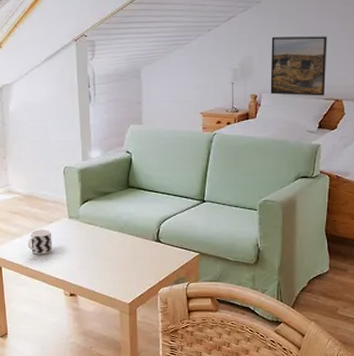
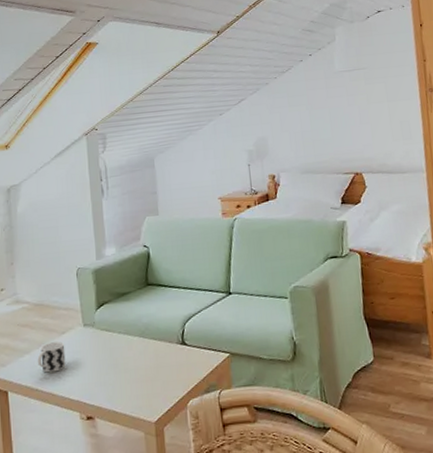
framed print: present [270,36,327,96] -> none [283,111,343,173]

